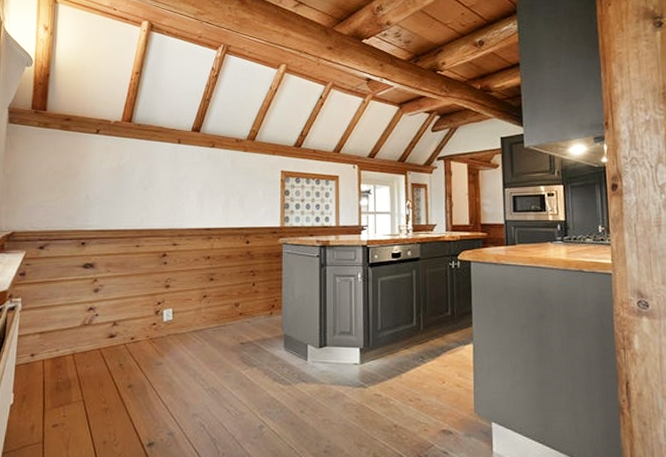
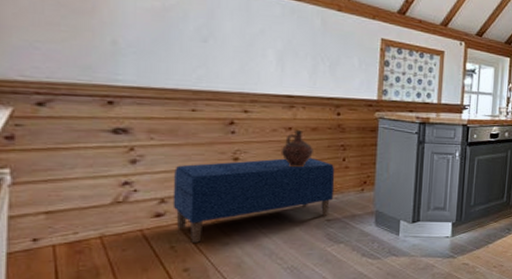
bench: none [122,283,247,362] -> present [173,158,335,243]
ceramic jug: none [201,258,228,293] -> present [280,129,313,168]

